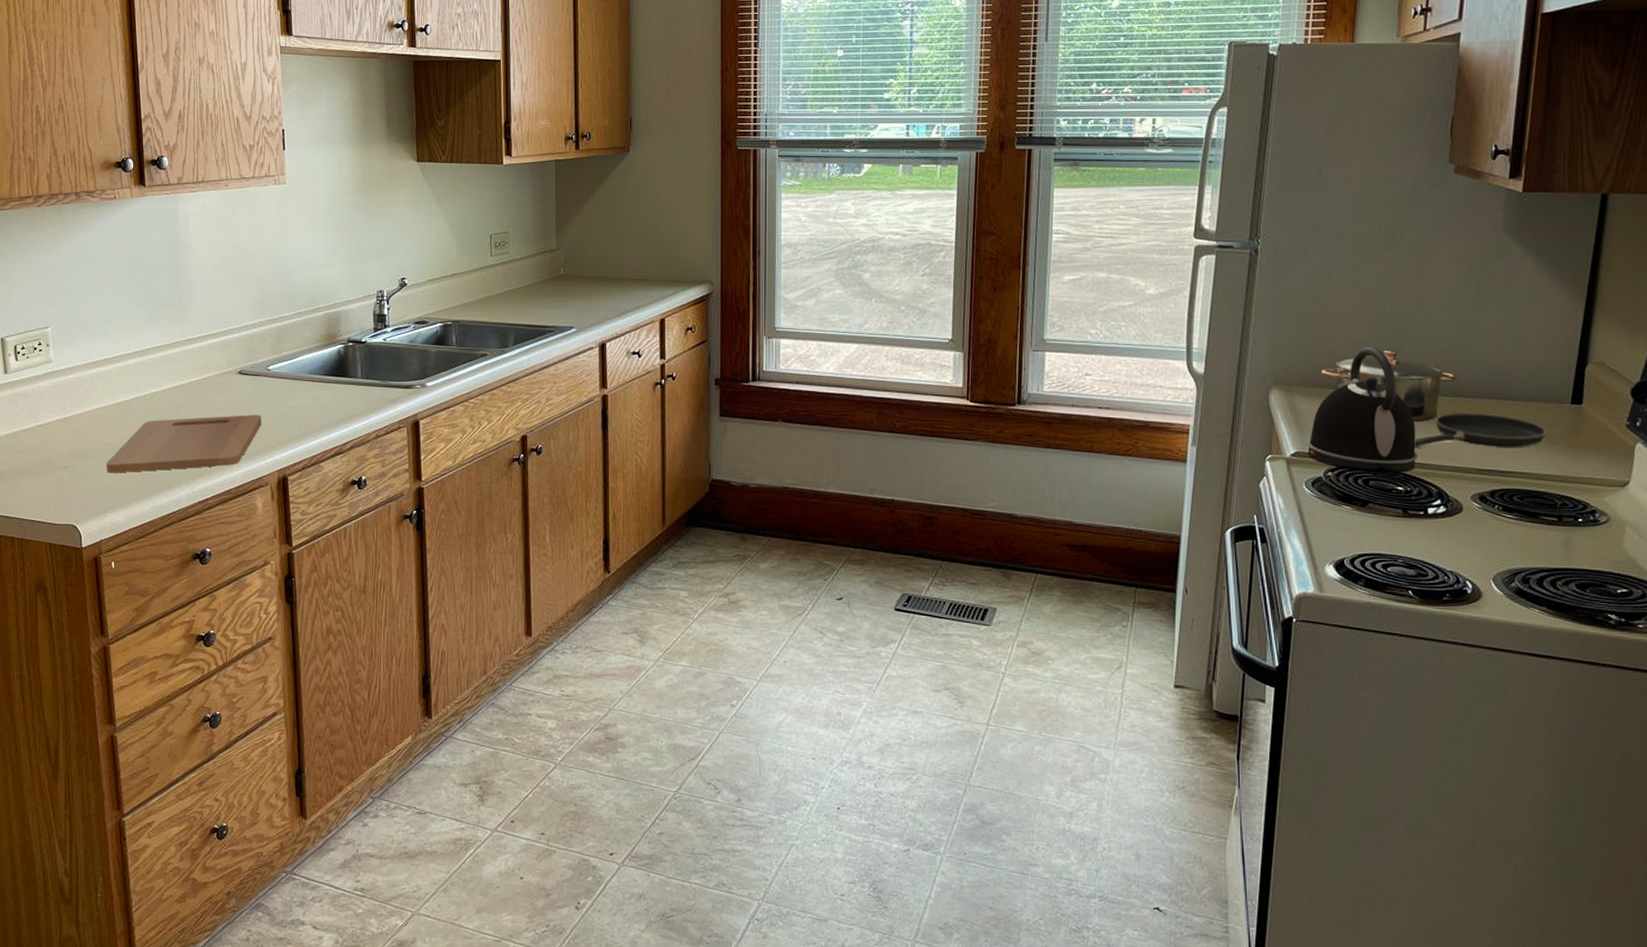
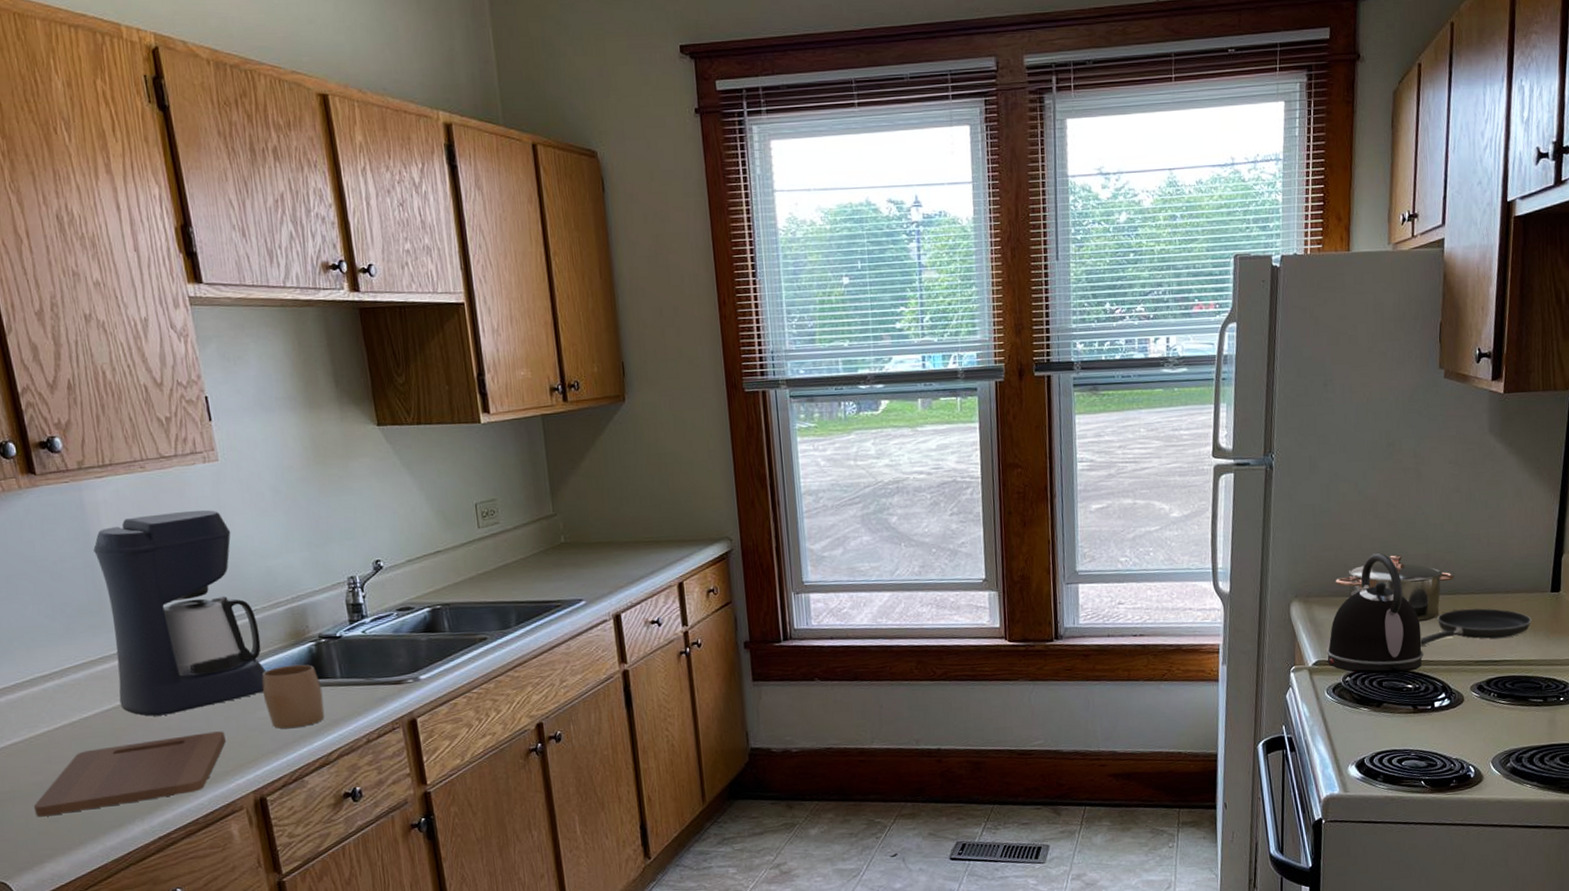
coffee maker: none [180,224,302,396] -> present [93,510,267,717]
mug: none [296,363,345,419] -> present [262,664,325,729]

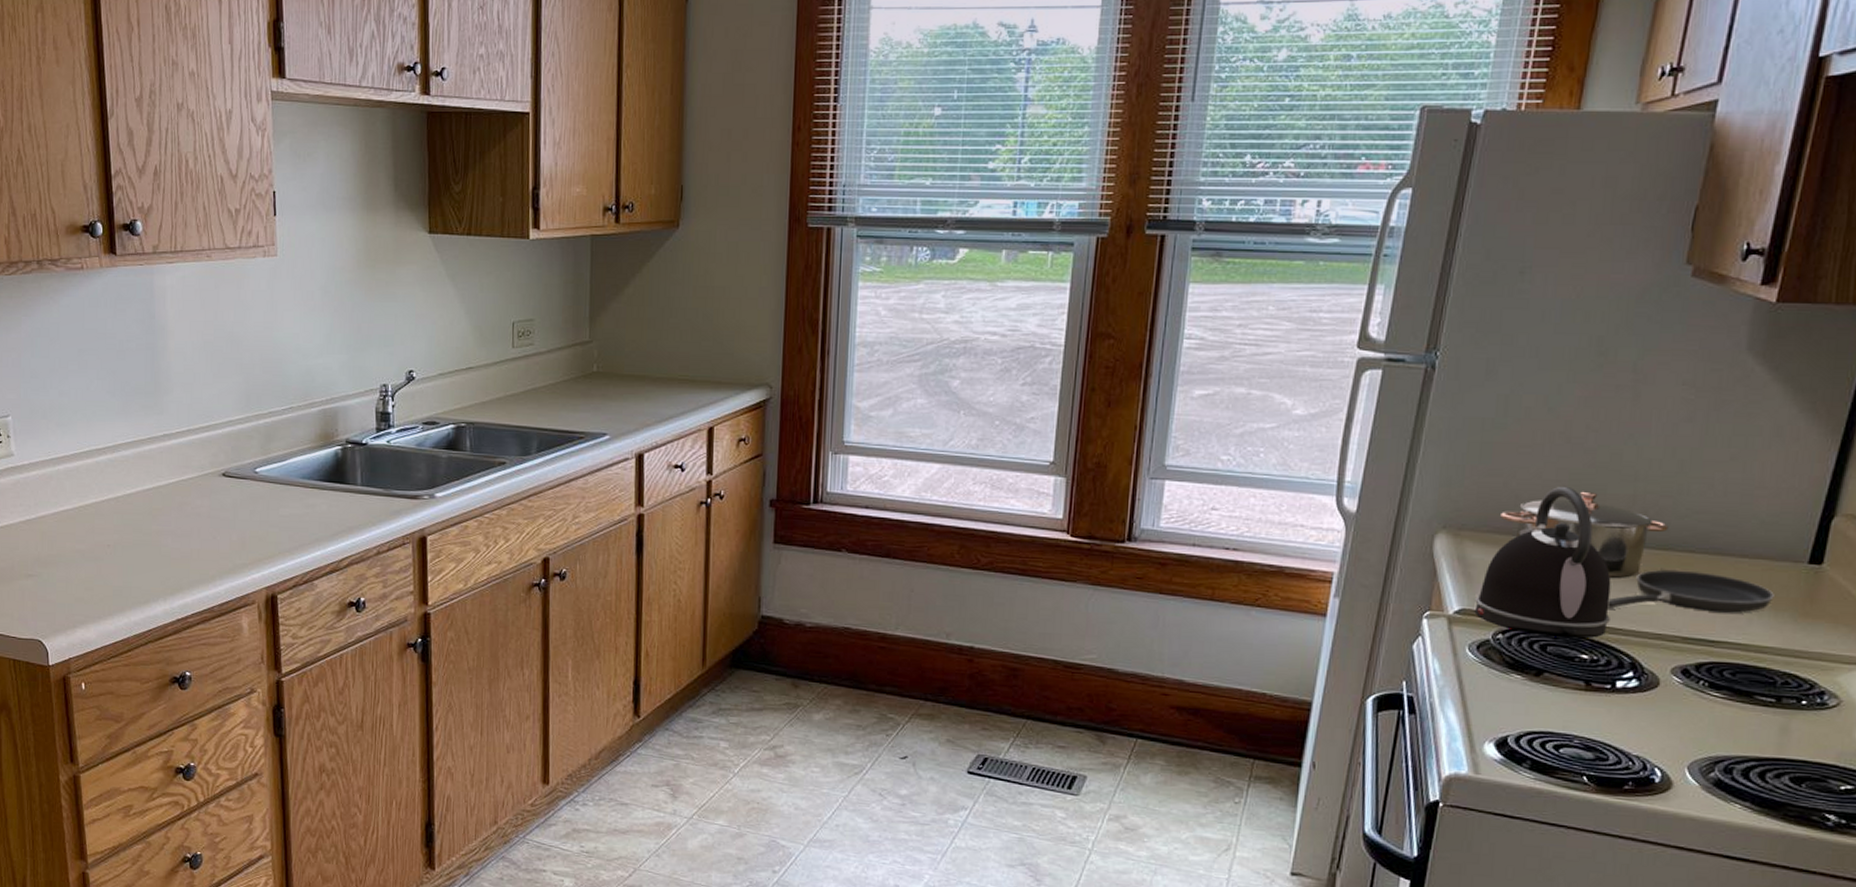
cutting board: present [33,731,226,817] -> none [74,523,248,584]
coffee maker: present [93,510,267,717] -> none [156,303,294,501]
mug: present [262,664,325,729] -> none [287,466,342,530]

